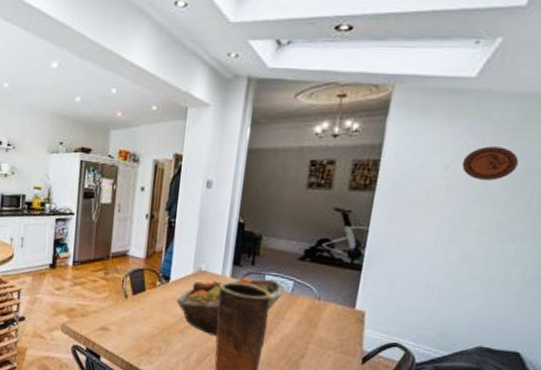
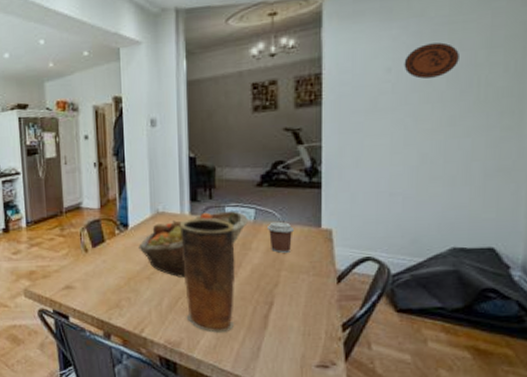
coffee cup: none [303,296,328,328] -> present [268,221,294,253]

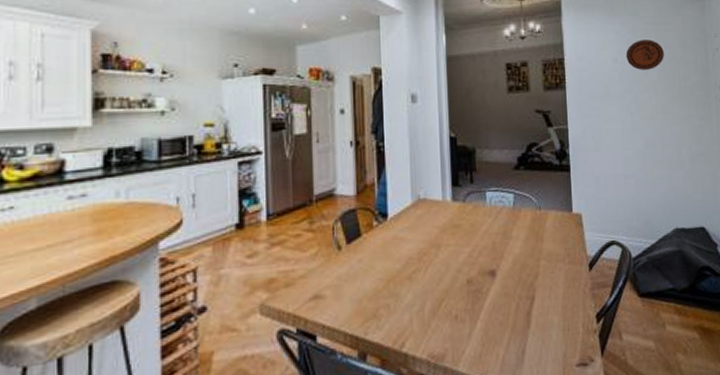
fruit basket: present [138,211,248,278] -> none [399,196,508,275]
vase: present [179,217,235,333] -> none [441,204,499,338]
coffee cup: present [268,221,294,253] -> none [526,206,549,241]

